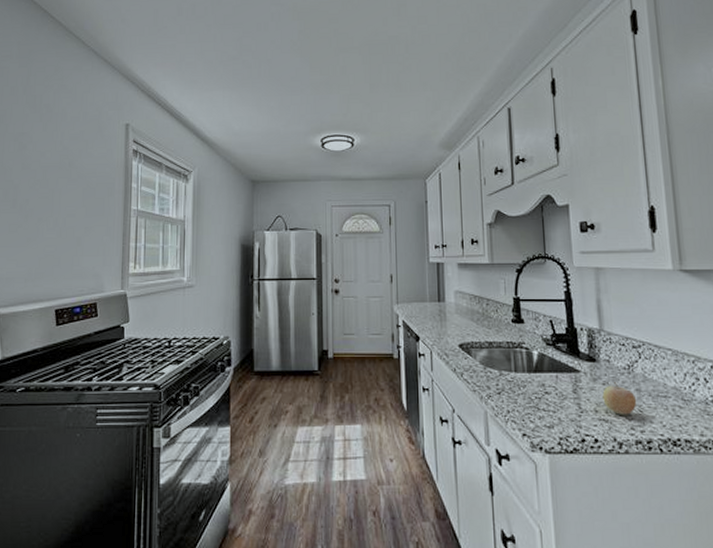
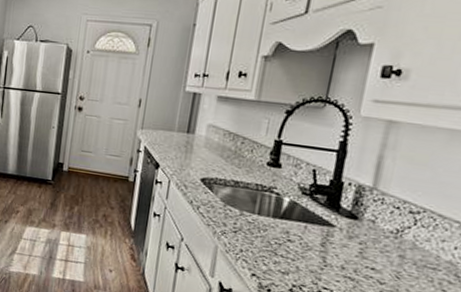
fruit: present [602,382,637,415] -> none [354,244,397,279]

